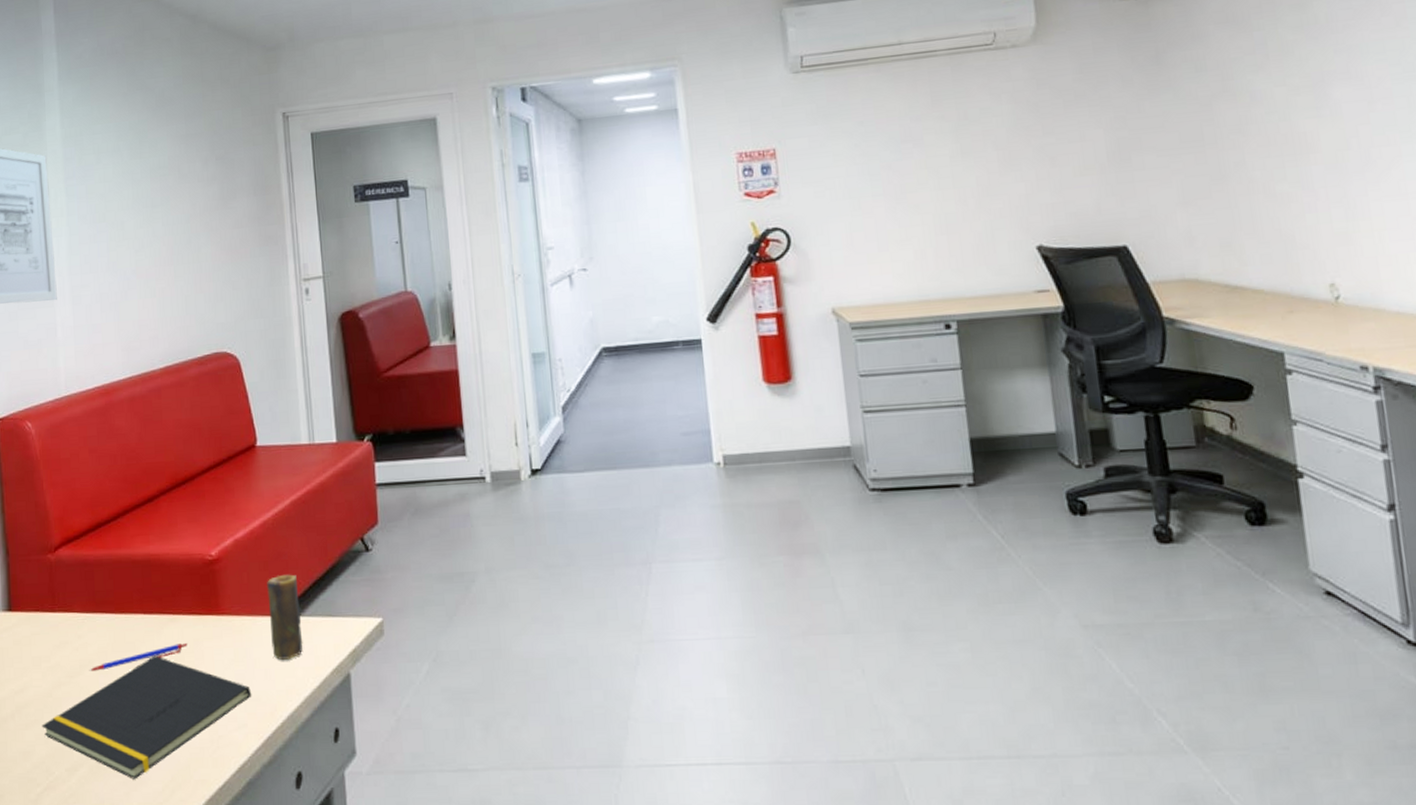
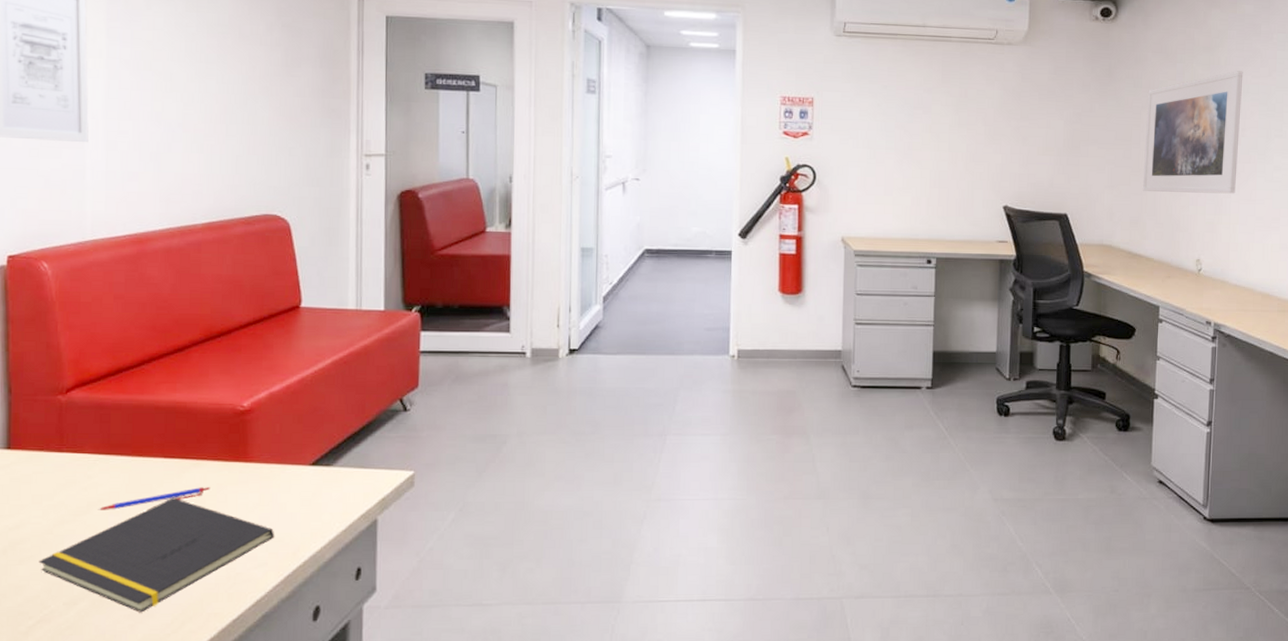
candle: present [267,574,303,660] -> none [299,428,333,505]
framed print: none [1217,26,1374,203] -> present [1142,71,1243,194]

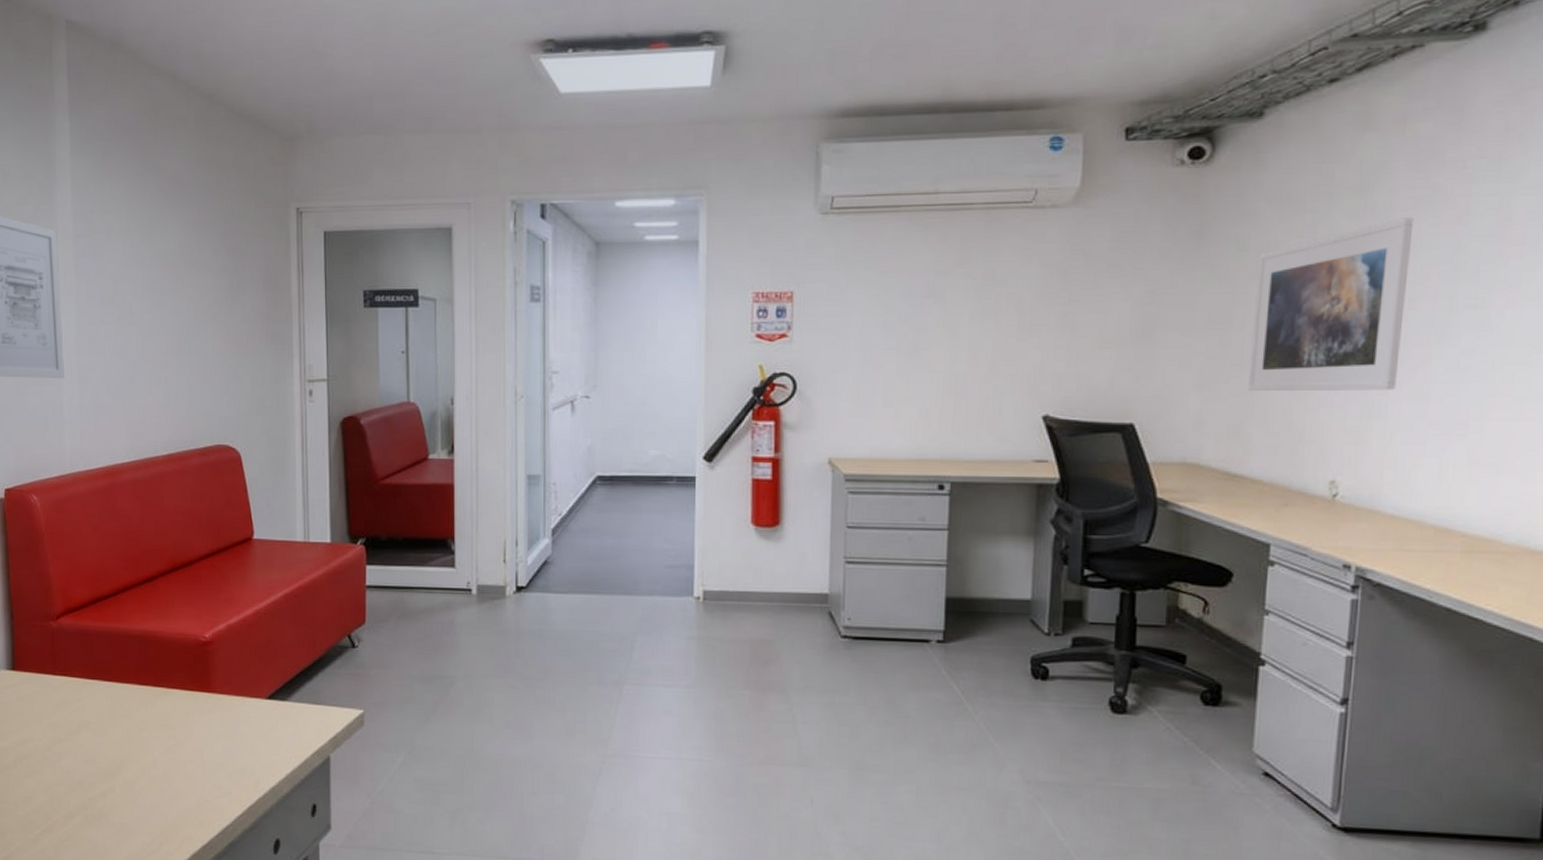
notepad: present [38,497,274,613] -> none [41,723,236,831]
pen: present [98,487,210,510] -> none [86,715,179,732]

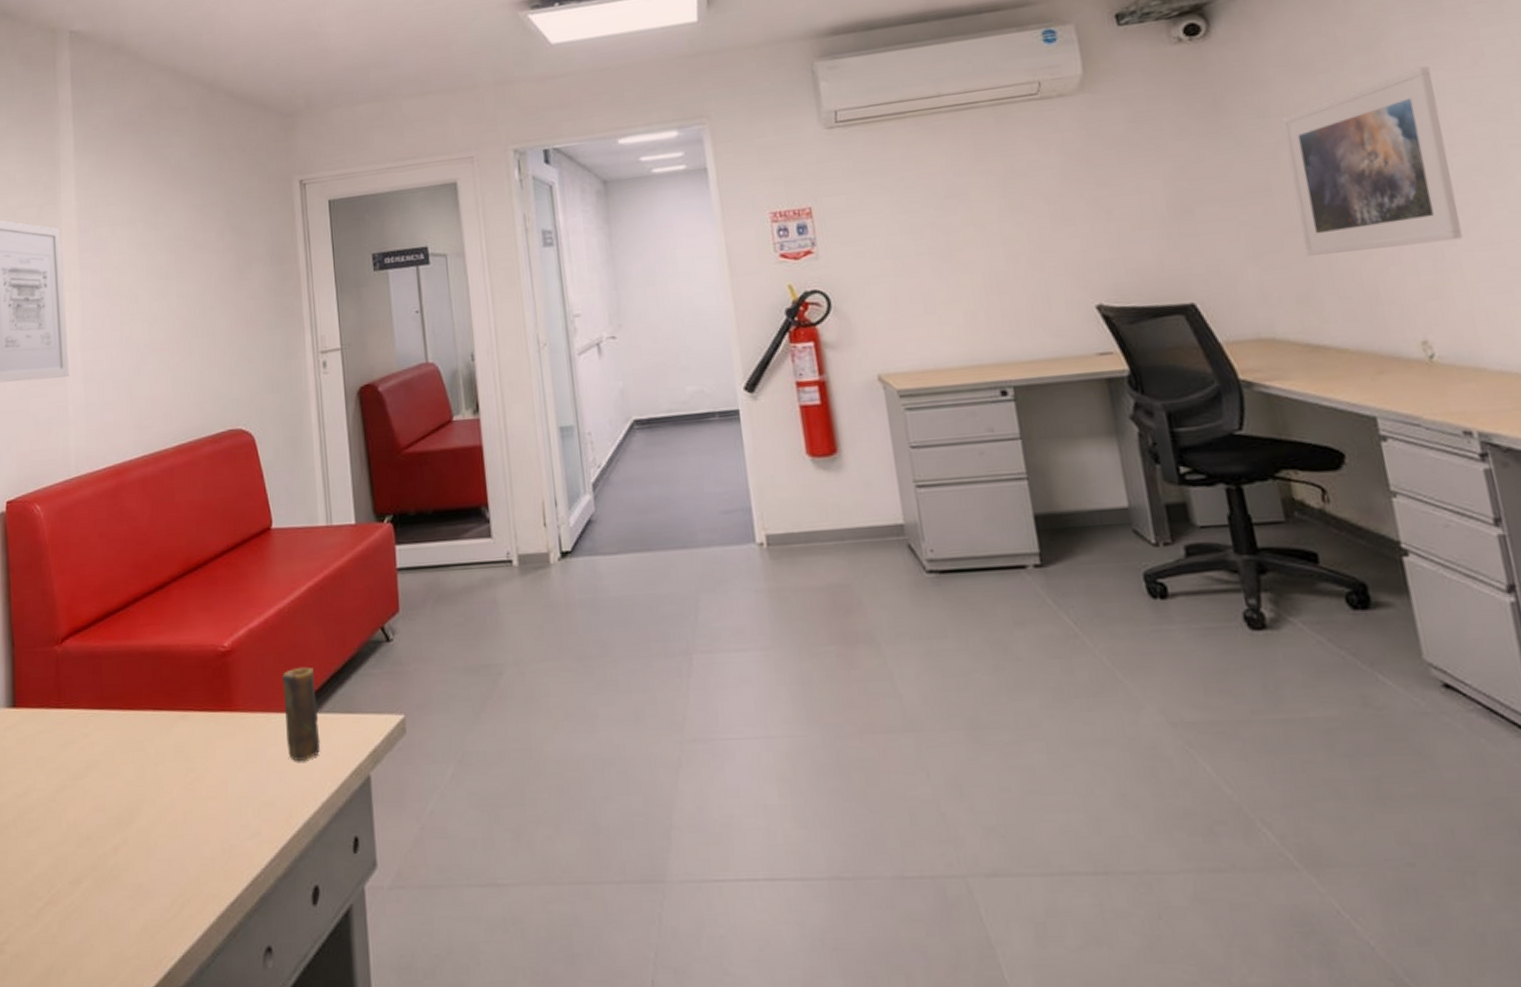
candle: none [256,661,288,739] -> present [282,667,320,761]

